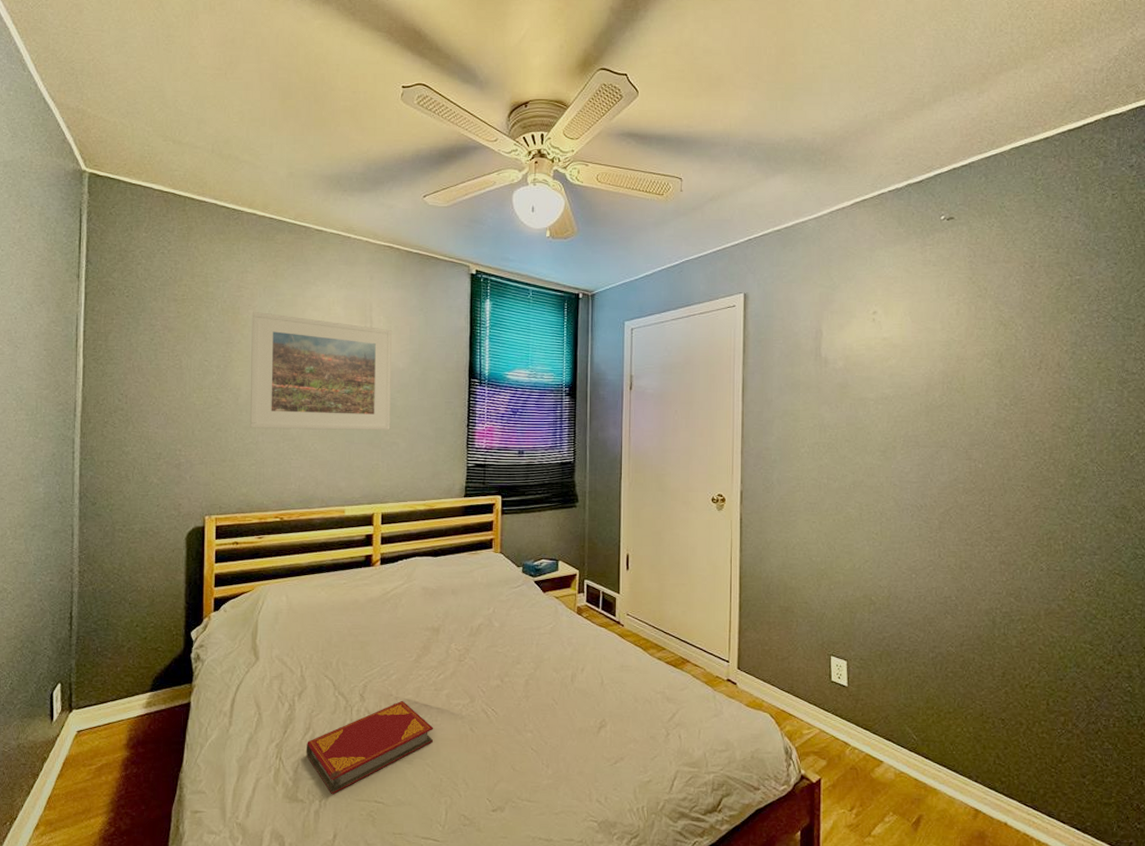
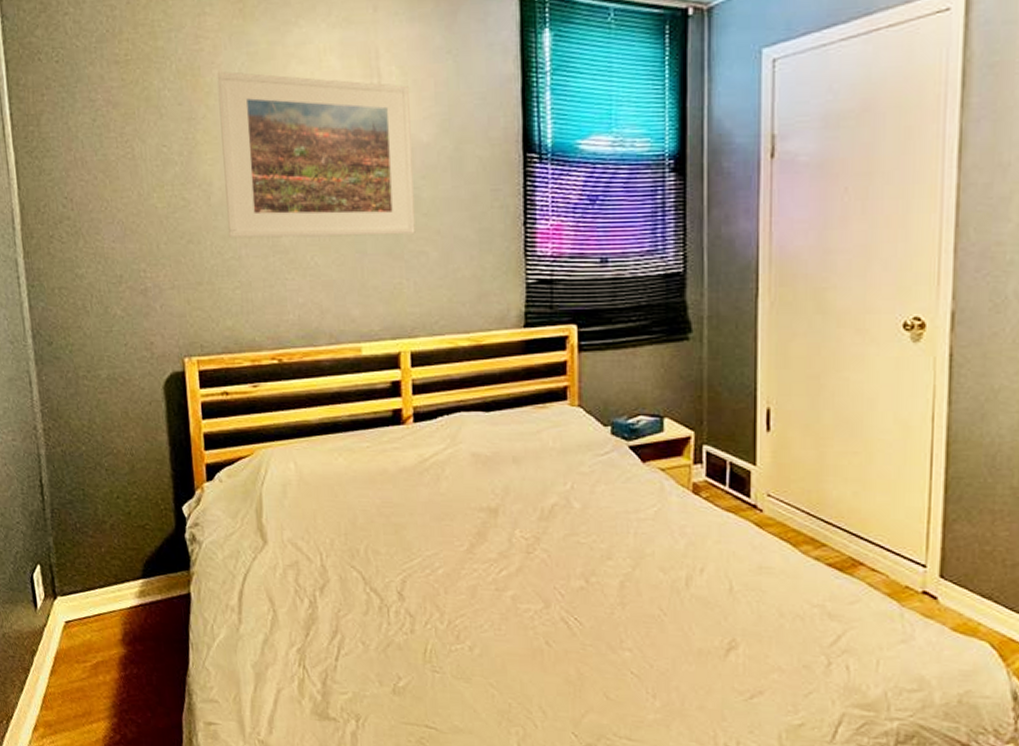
hardback book: present [307,700,434,794] -> none [335,601,497,714]

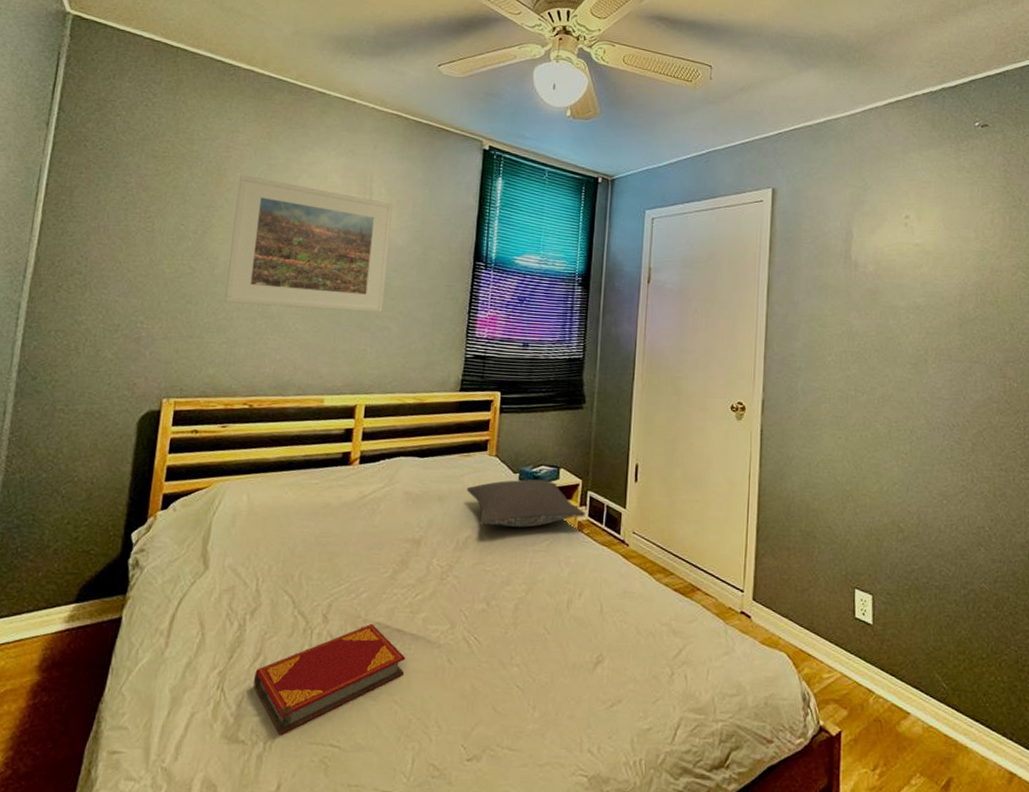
hardback book: none [335,601,497,714] -> present [254,623,406,734]
pillow: none [546,433,701,492] -> present [466,479,585,528]

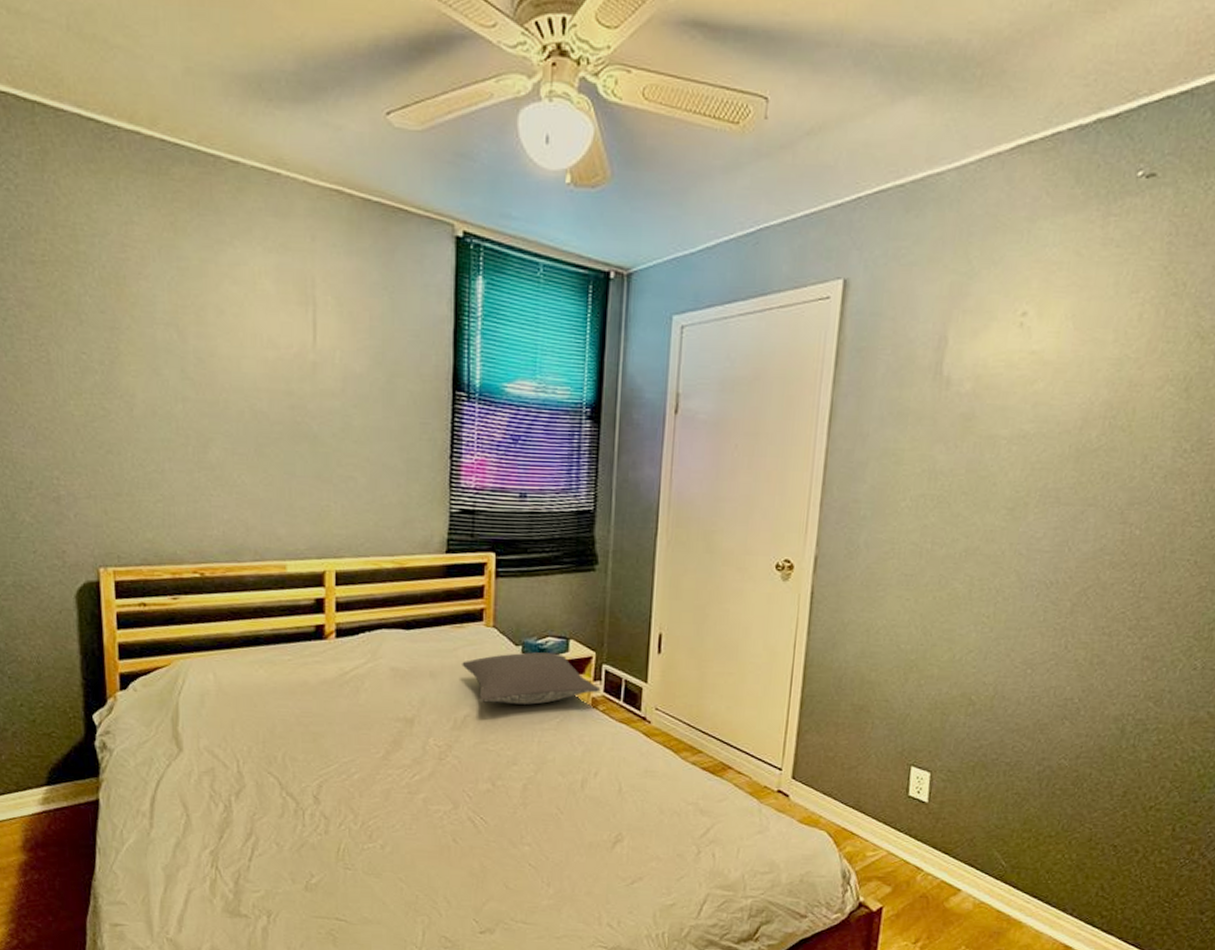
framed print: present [224,174,393,313] -> none [144,282,345,460]
hardback book: present [254,623,406,734] -> none [249,804,408,909]

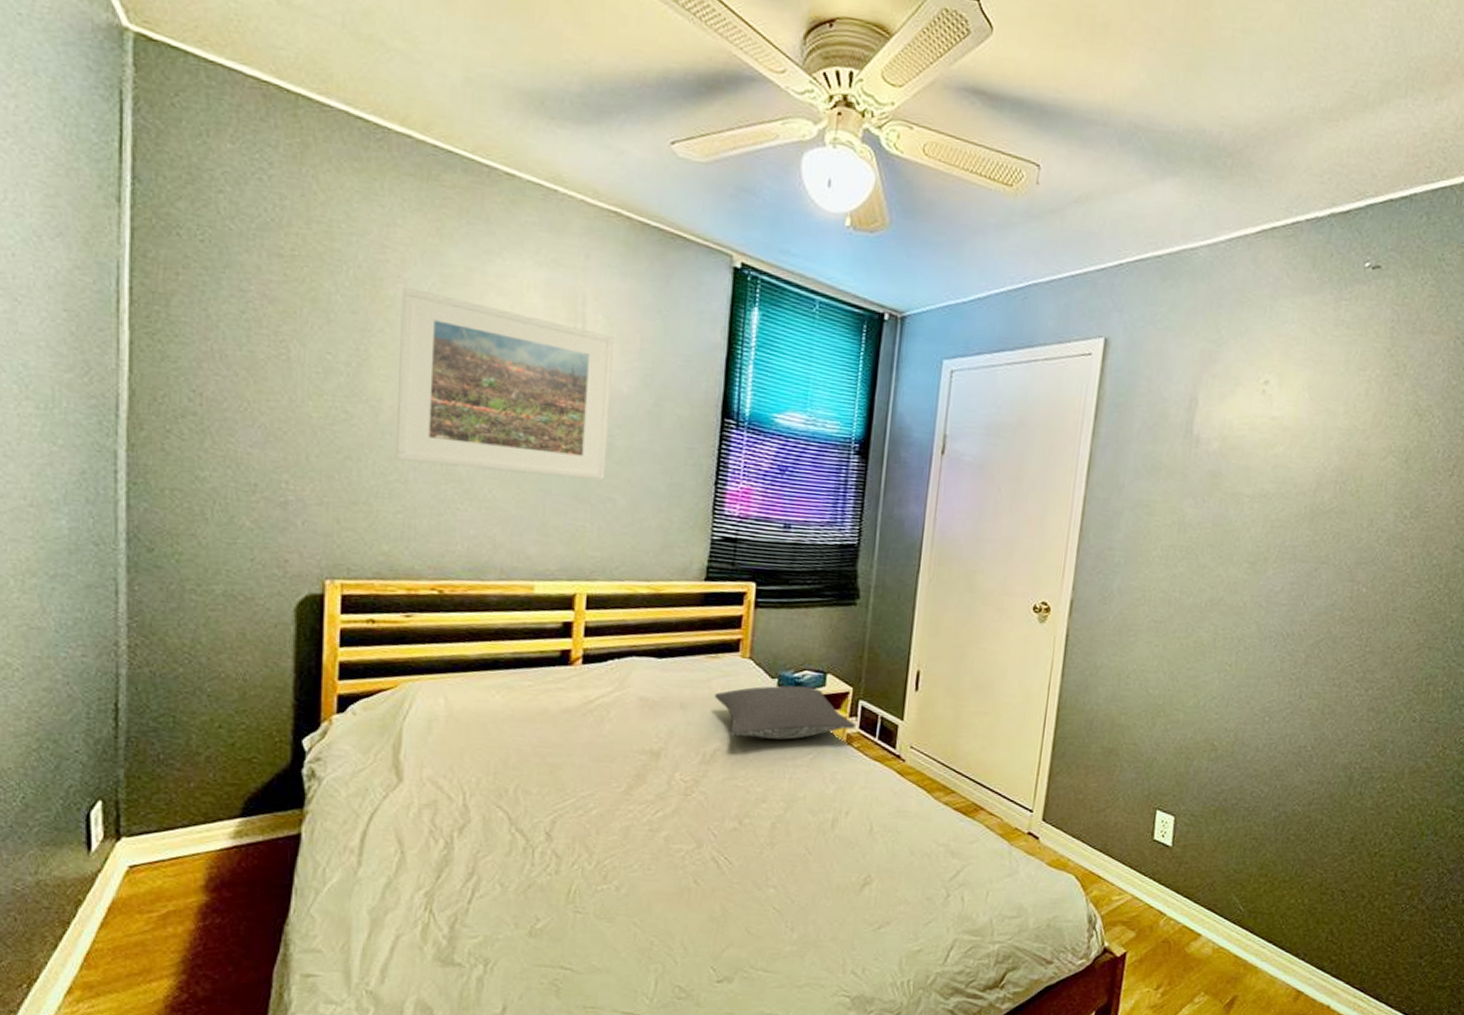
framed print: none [144,282,345,460] -> present [395,286,614,481]

